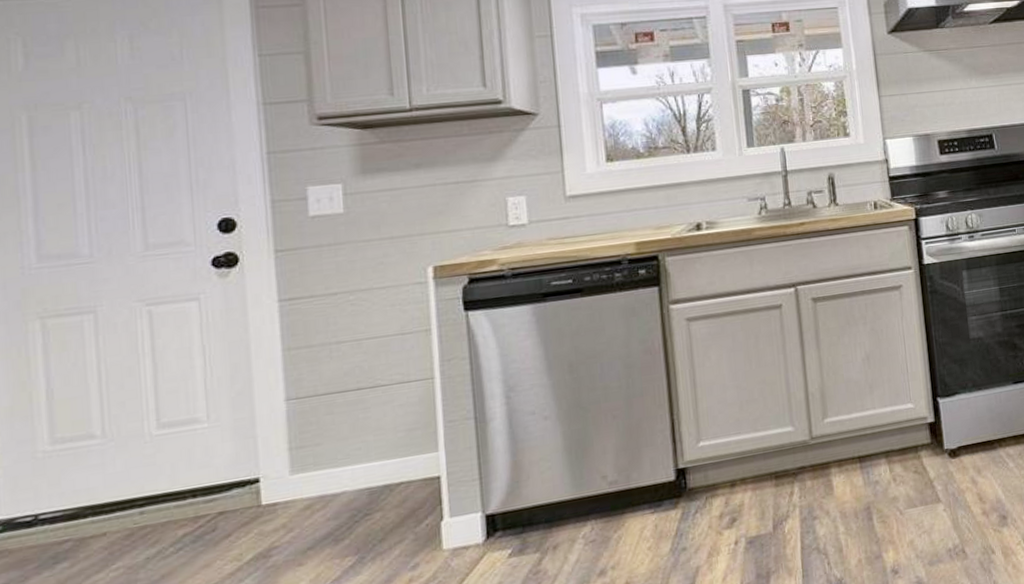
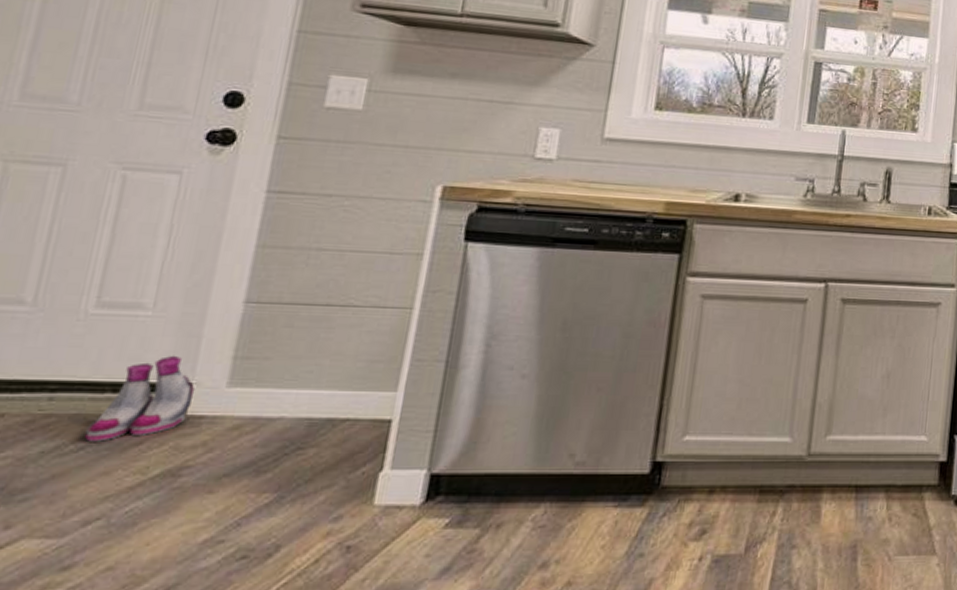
boots: none [180,456,264,543] -> present [85,355,196,442]

